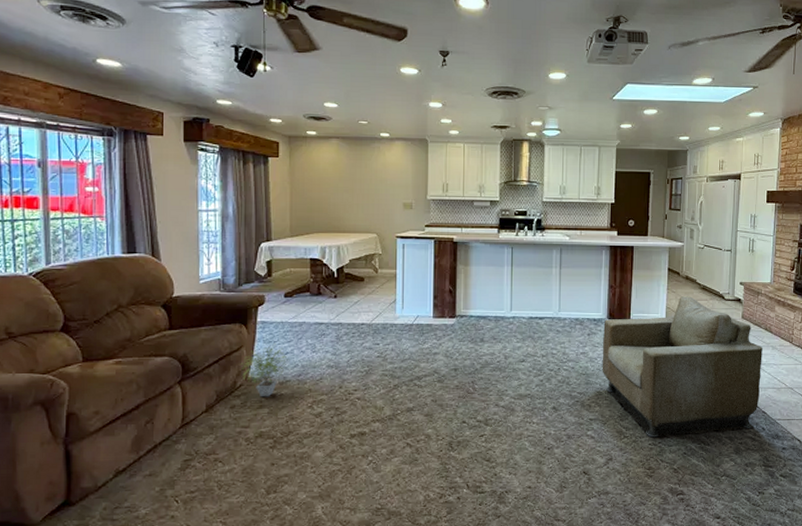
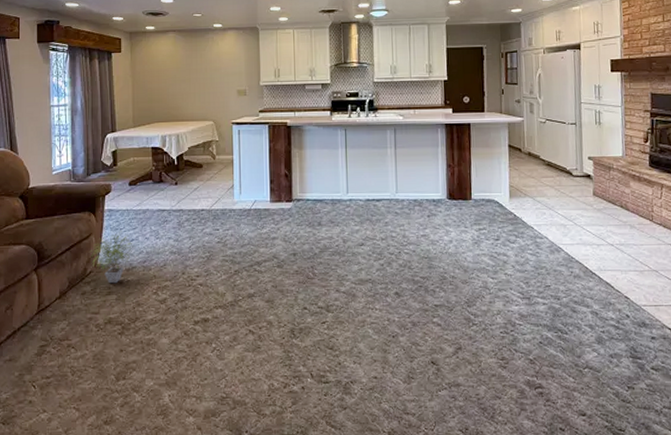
armchair: present [602,296,762,438] -> none [443,173,620,325]

